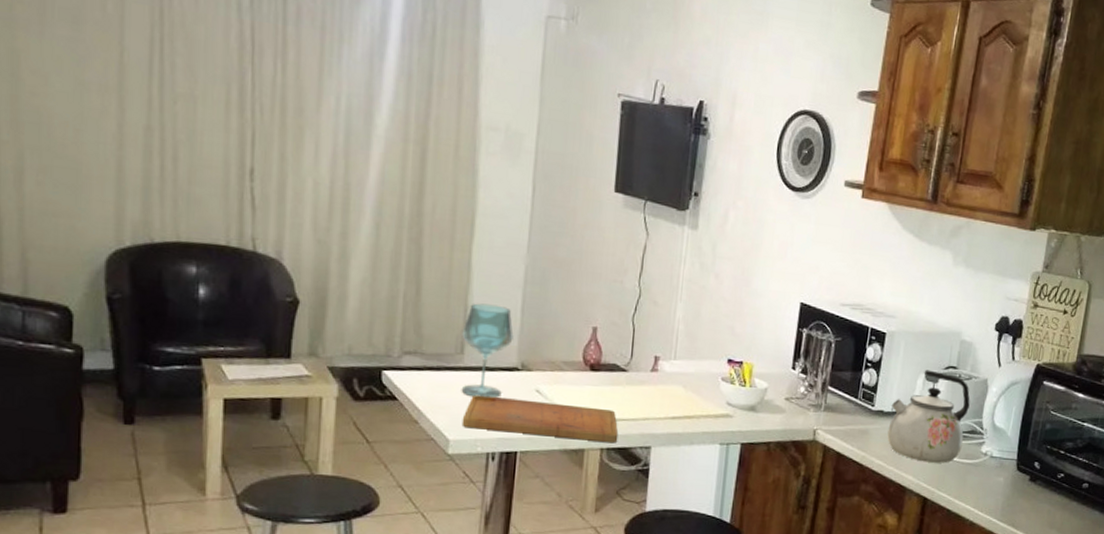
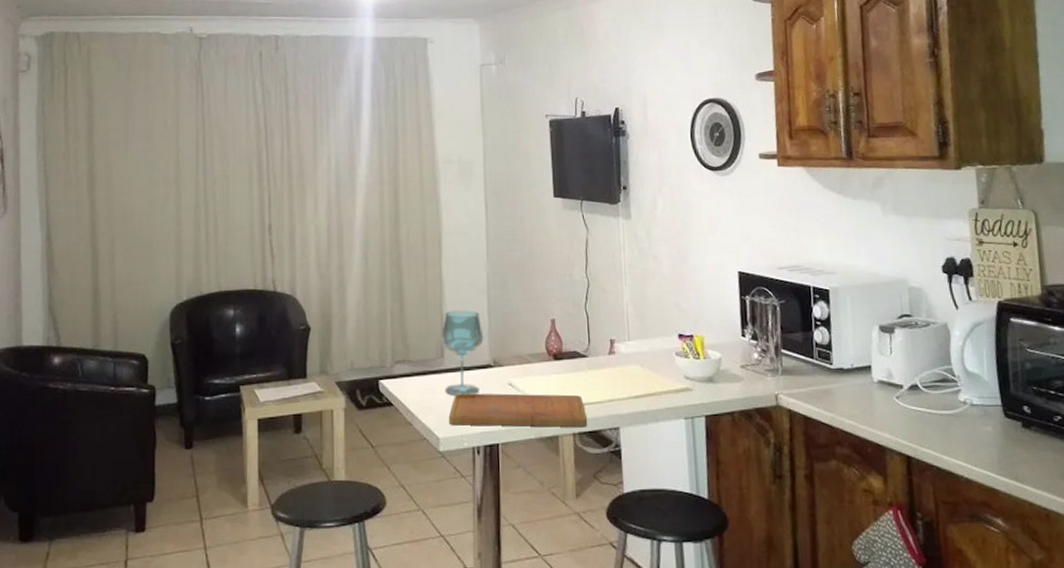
kettle: present [887,369,970,463] -> none [850,321,937,418]

